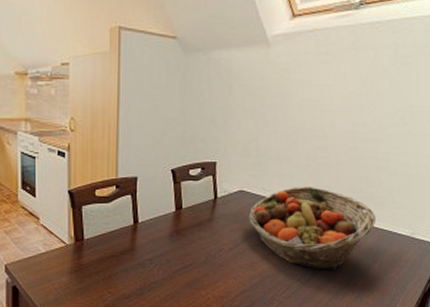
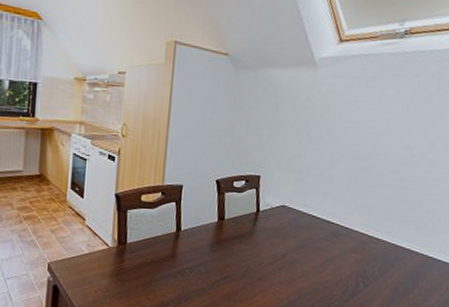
fruit basket: present [248,187,376,271] -> none [289,205,416,294]

